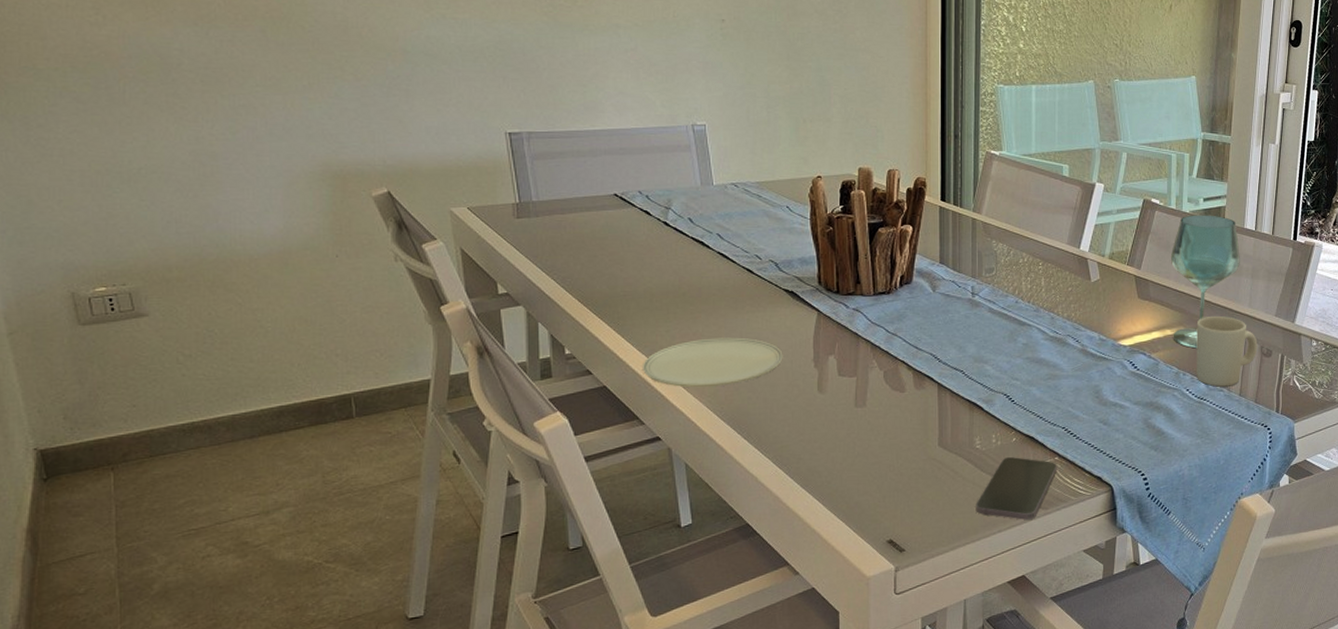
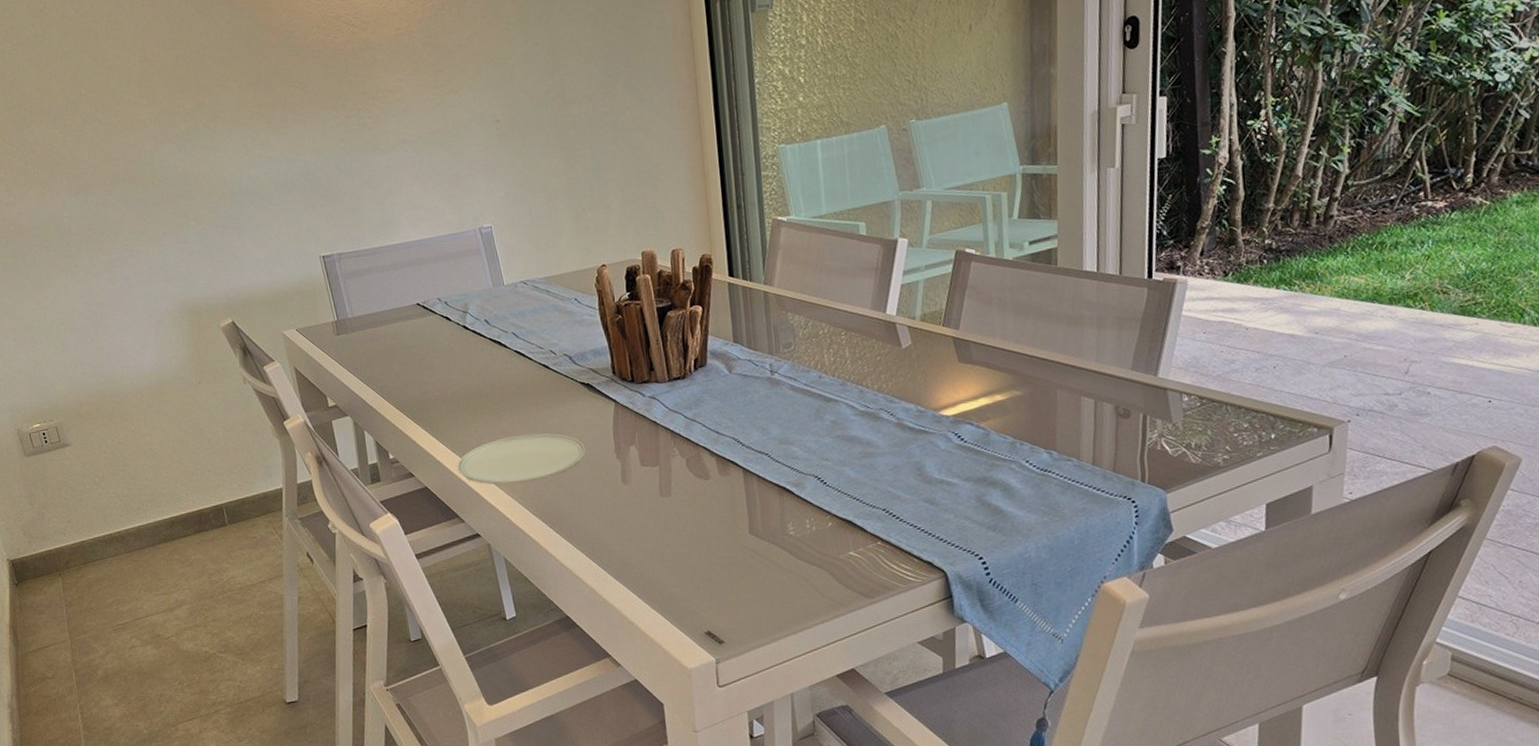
smartphone: present [975,457,1057,520] -> none [794,543,881,610]
wine glass: present [1170,215,1240,349] -> none [993,259,1081,414]
mug: present [1196,315,1258,387] -> none [1032,374,1112,456]

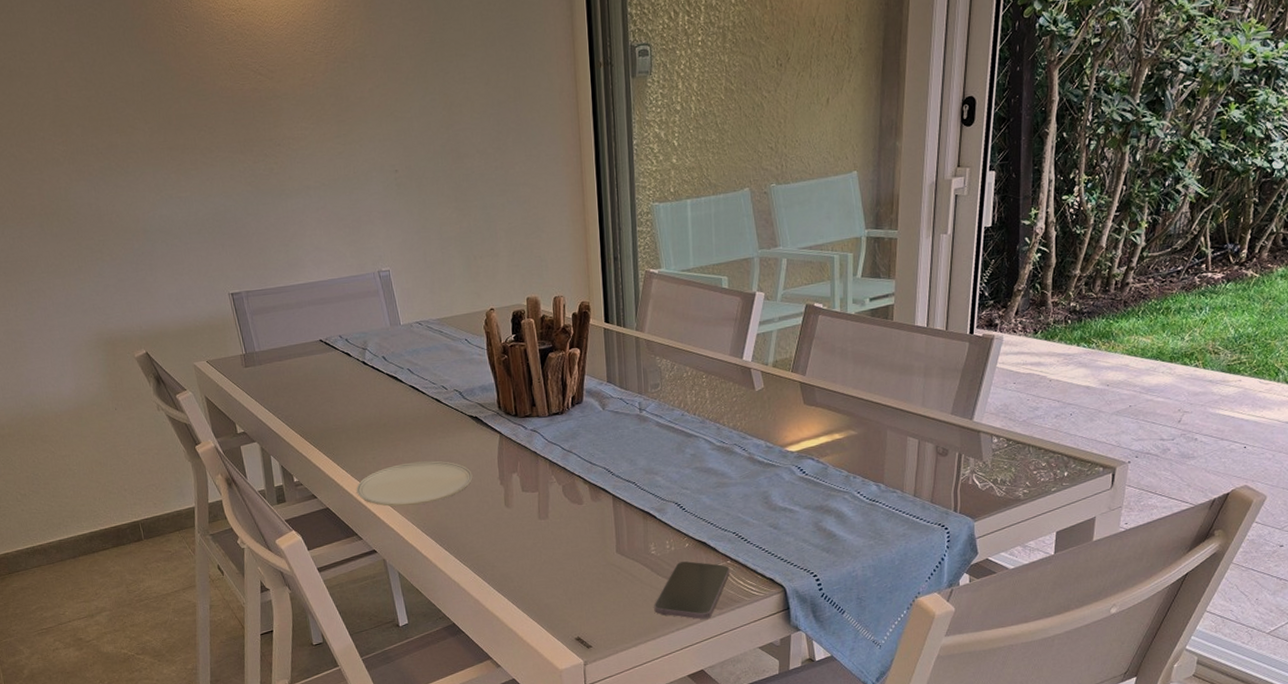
smartphone: none [794,543,881,610] -> present [654,561,730,619]

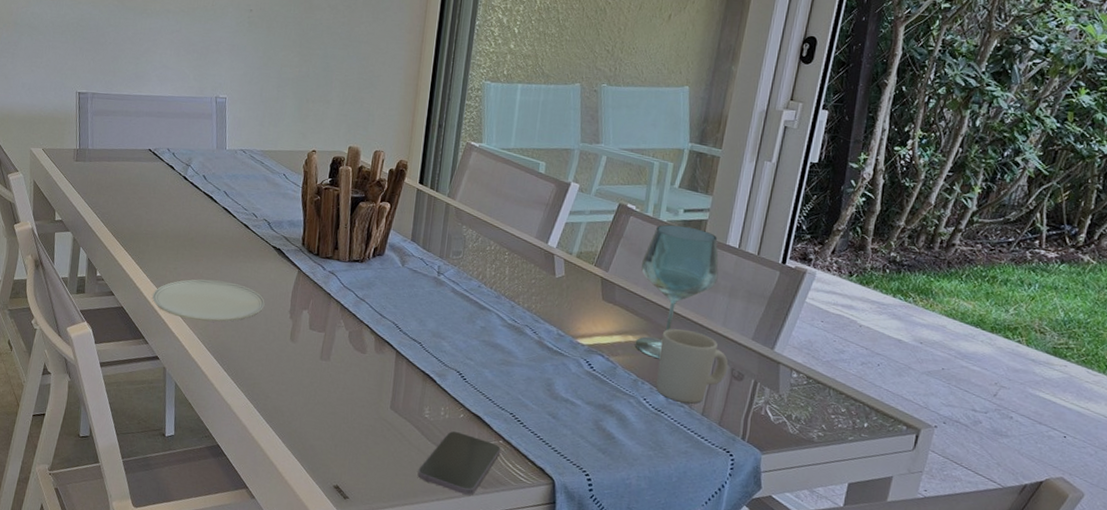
wine glass: none [836,314,911,451] -> present [635,224,719,359]
mug: none [866,417,933,489] -> present [656,328,729,404]

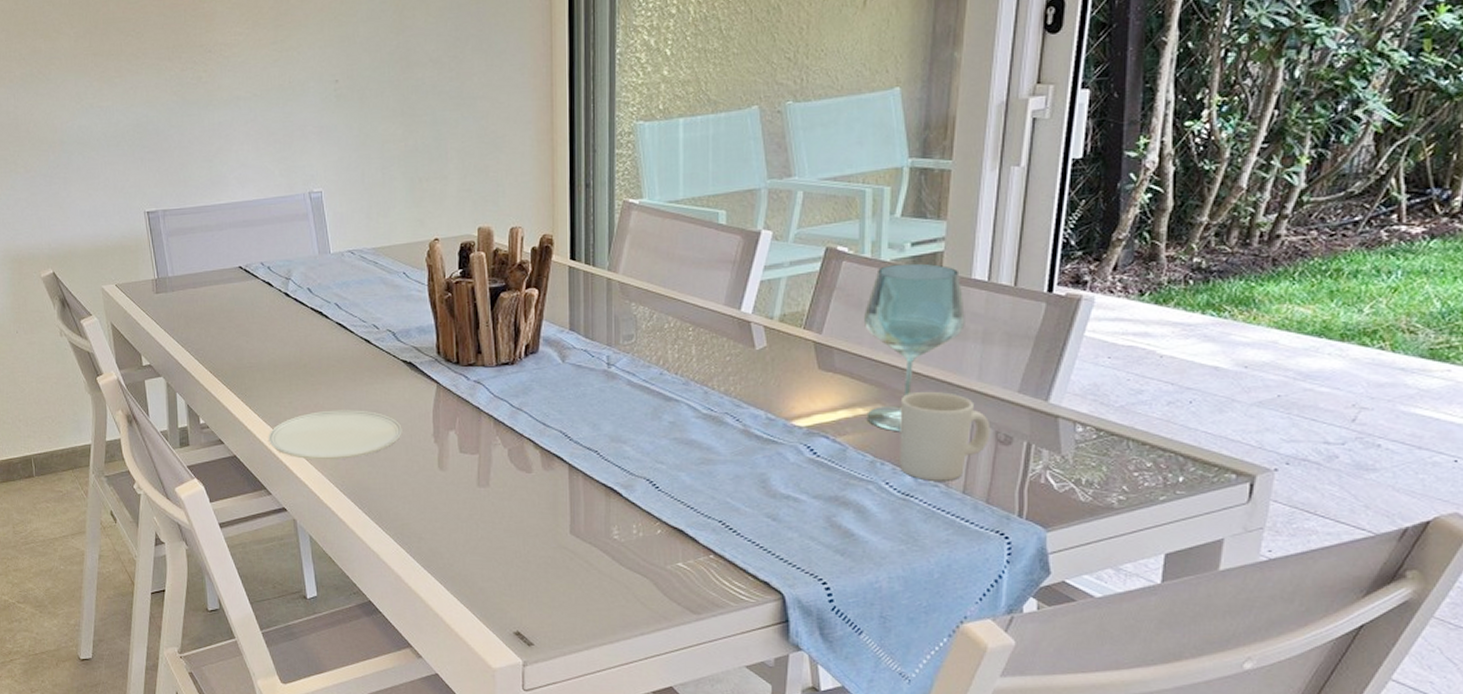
smartphone: present [417,431,501,495] -> none [613,551,712,624]

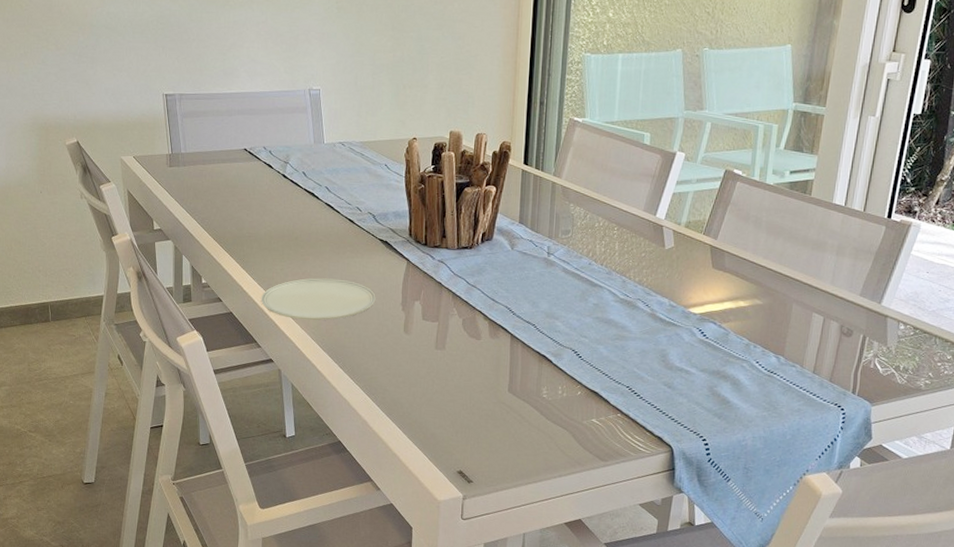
wine glass: present [863,263,965,432] -> none [746,187,826,322]
mug: present [900,391,991,481] -> none [768,290,838,363]

